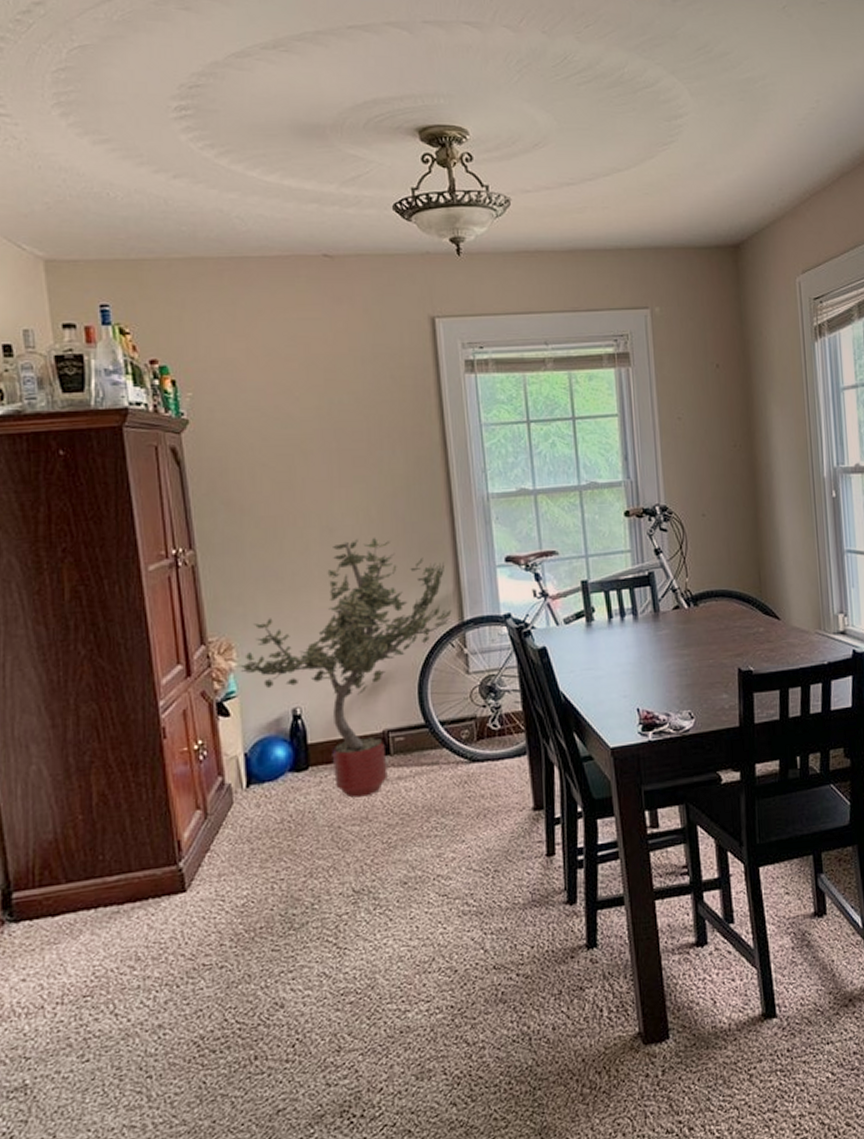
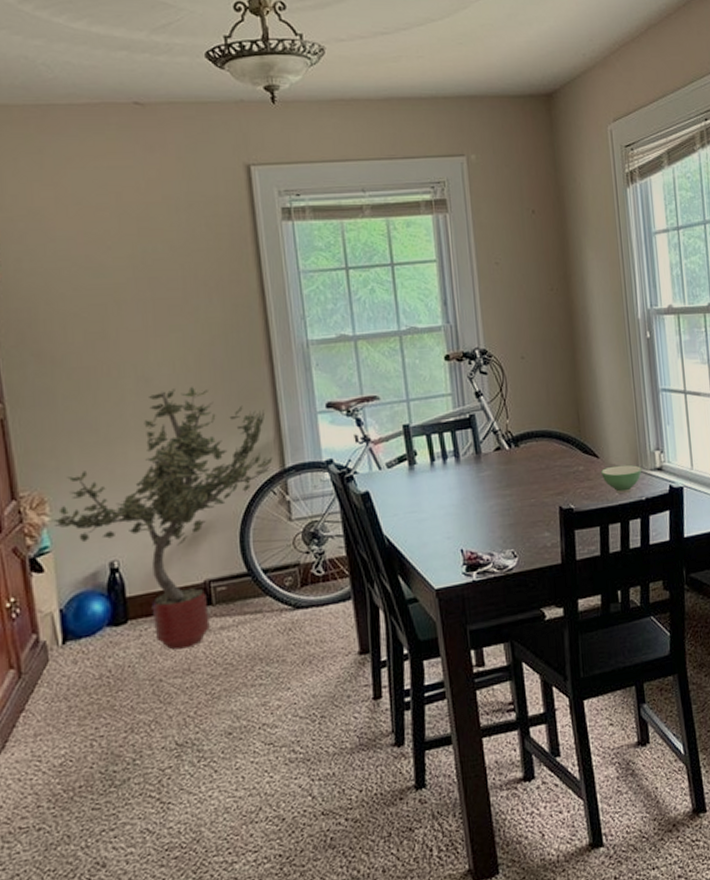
bowl: none [781,627,825,658] -> present [600,464,642,494]

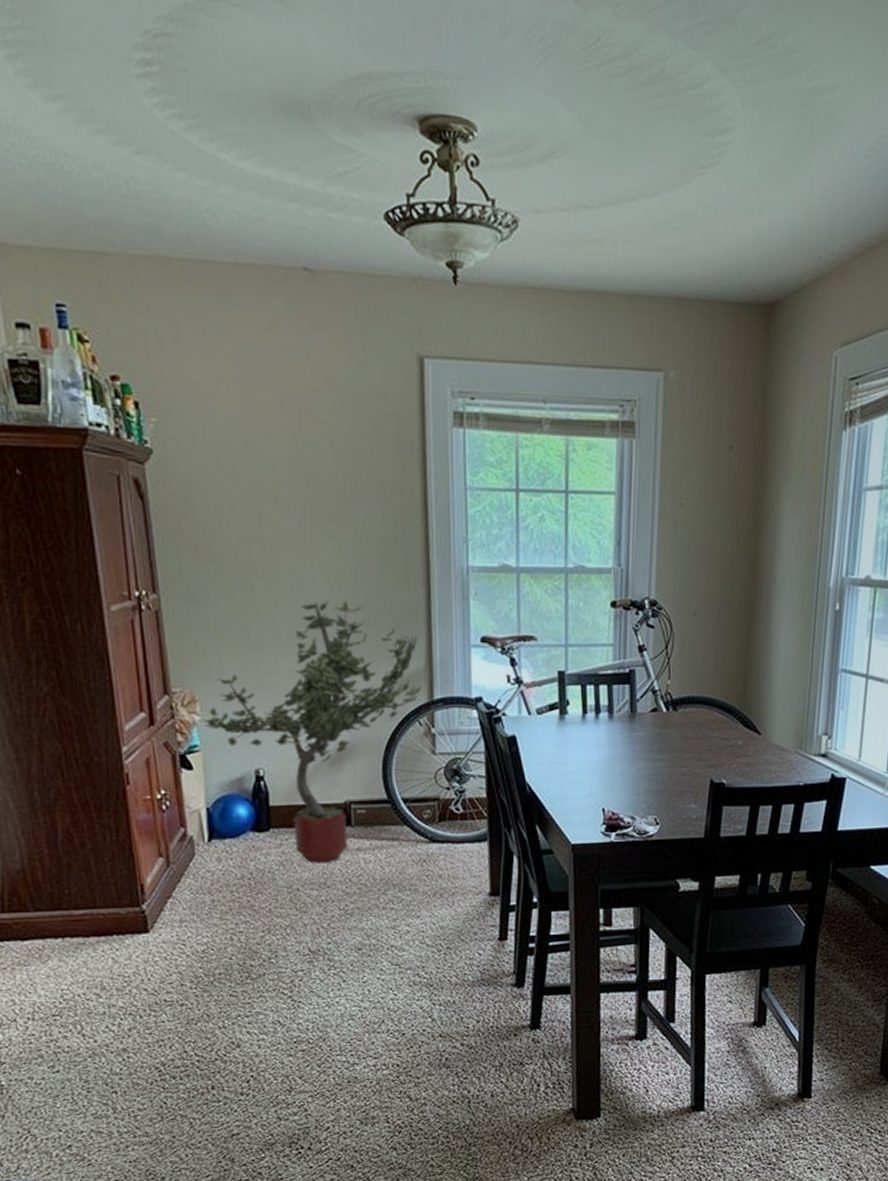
bowl: present [600,464,642,494] -> none [759,745,805,777]

